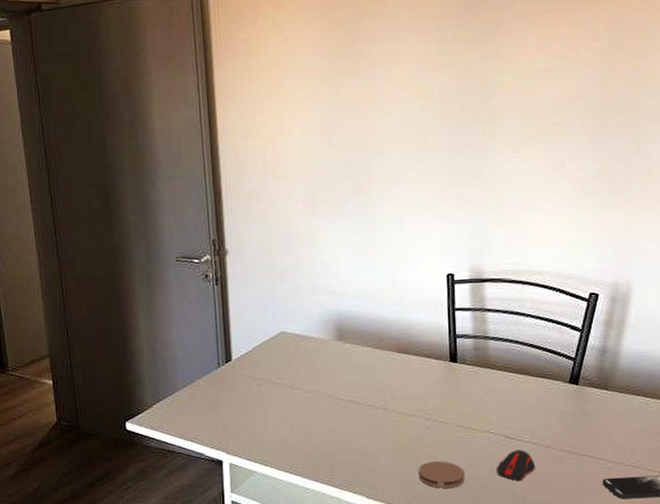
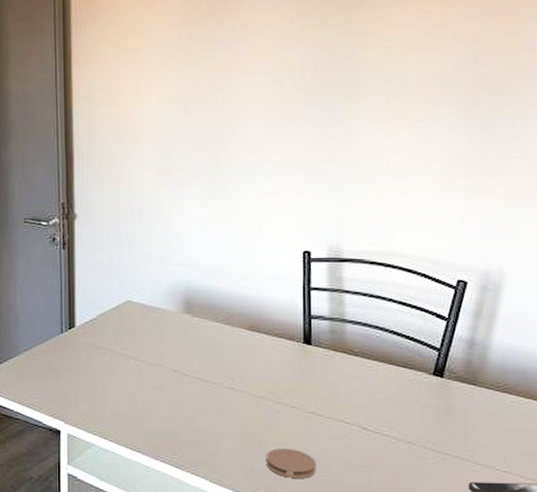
computer mouse: present [496,450,536,481] -> none [351,443,395,476]

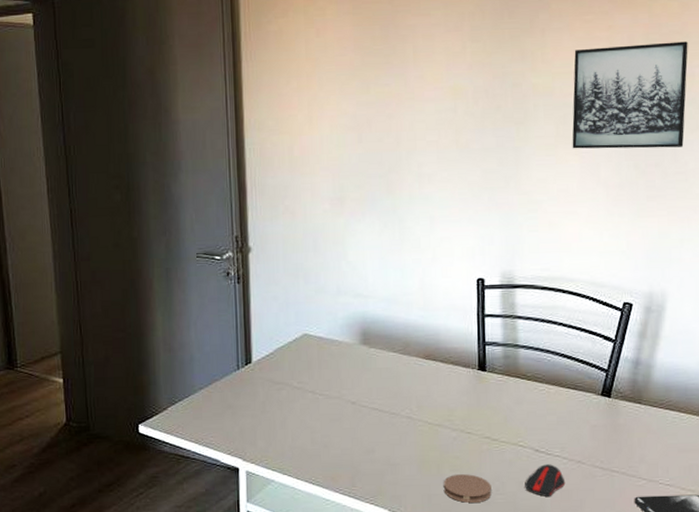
computer mouse: none [351,443,395,476] -> present [525,464,566,497]
wall art: none [403,15,528,124] -> present [572,41,688,149]

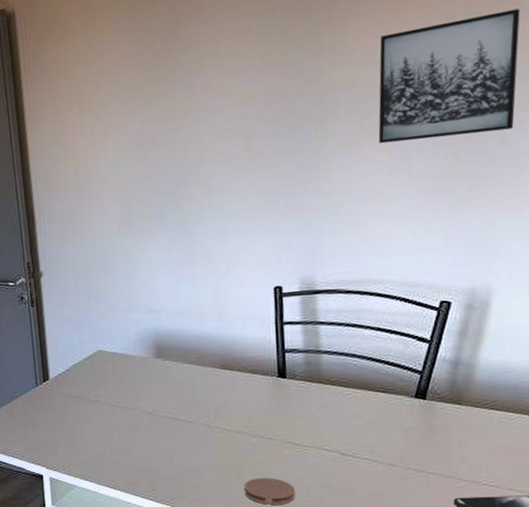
computer mouse: present [525,464,566,497] -> none [330,467,376,498]

